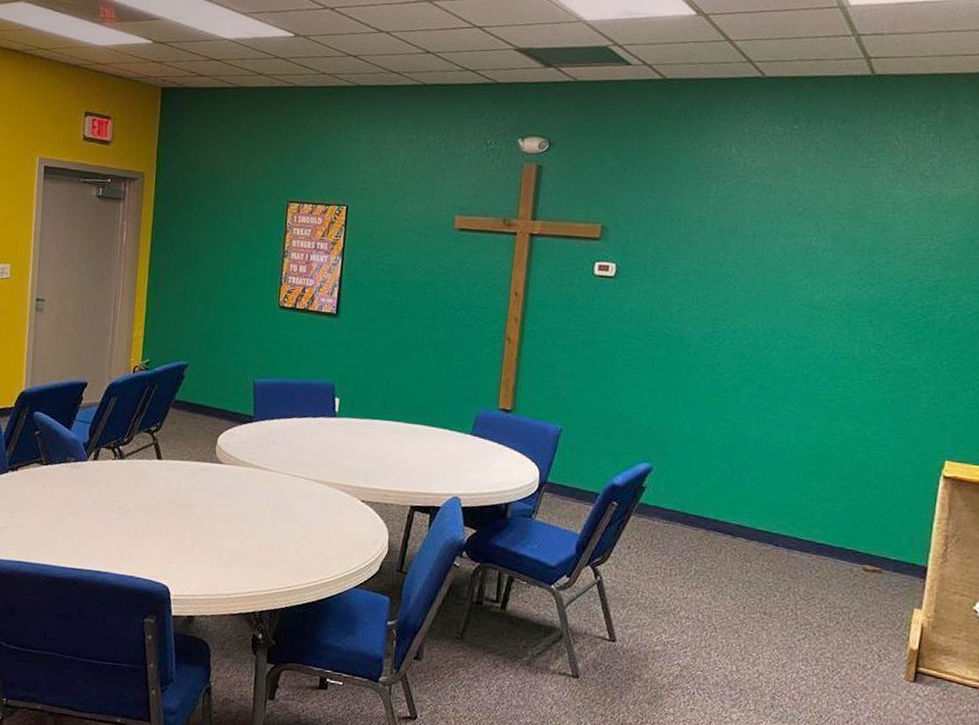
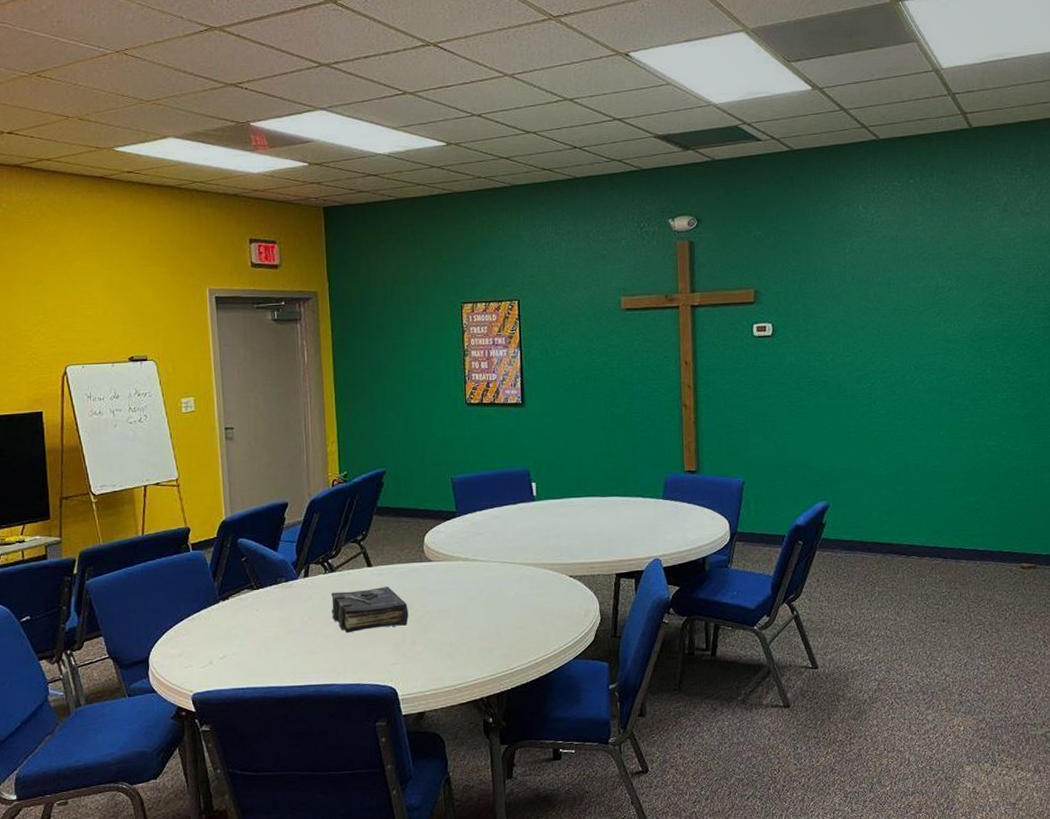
book: none [115,479,192,525] -> present [331,586,409,633]

